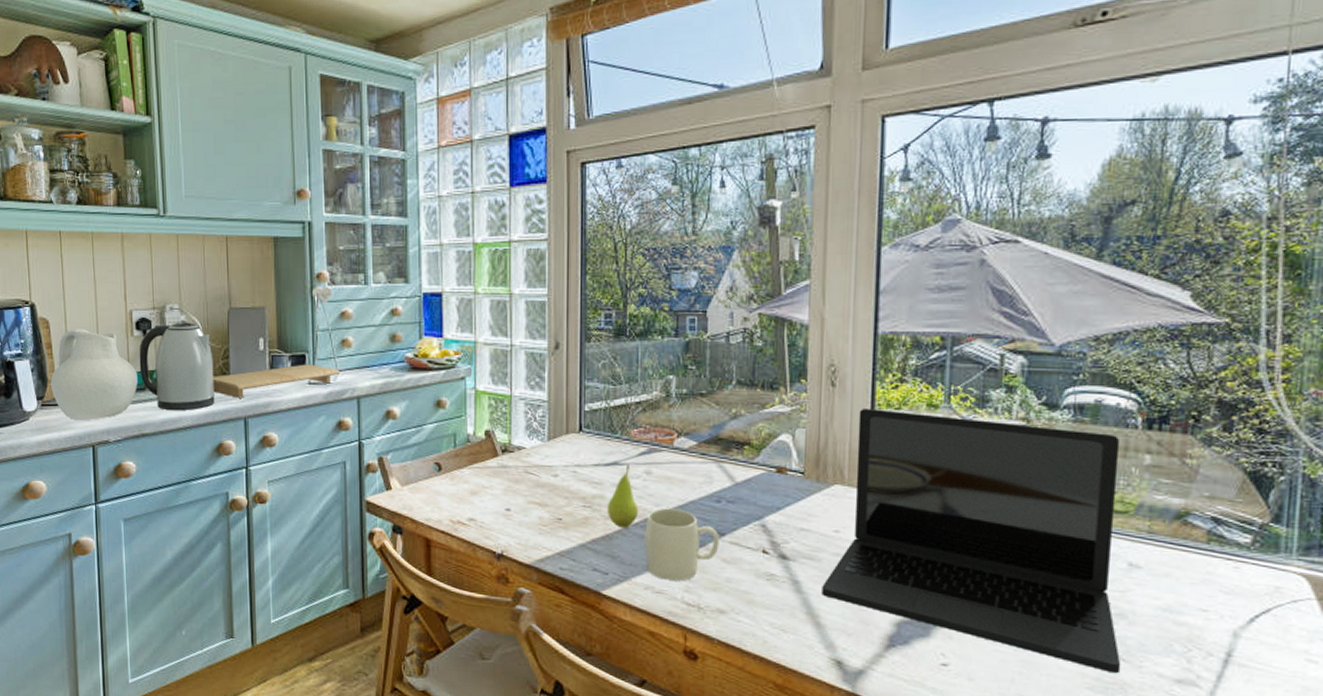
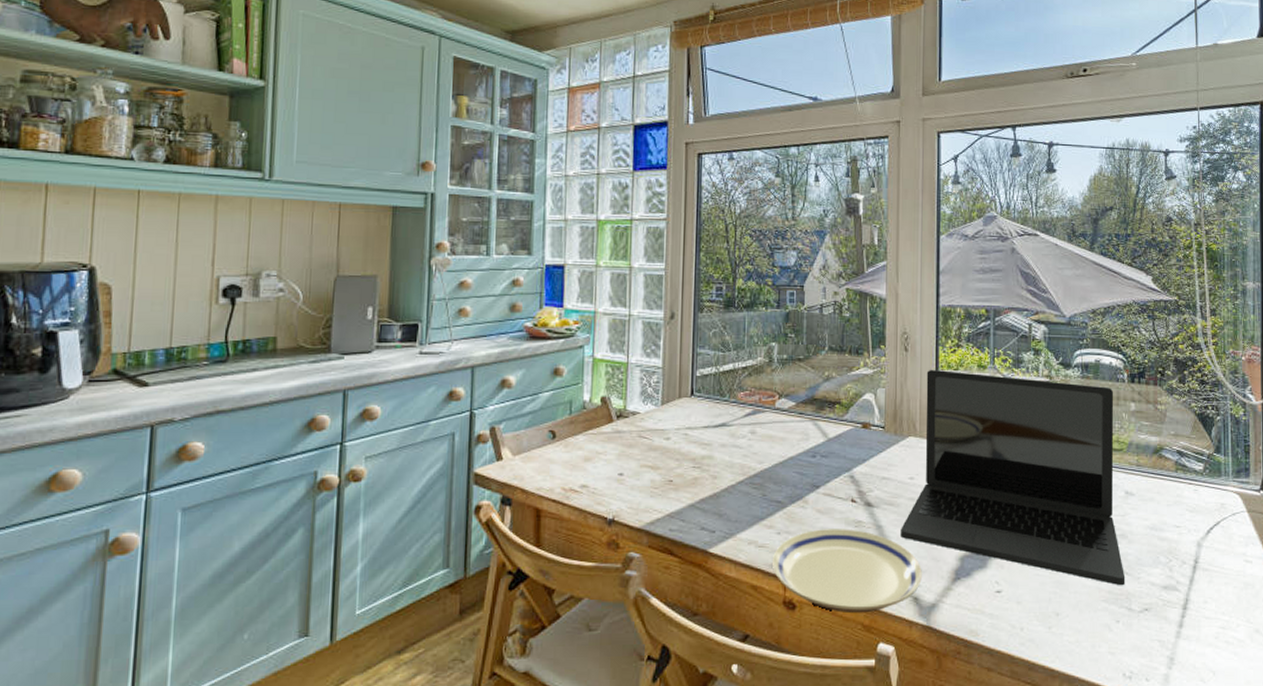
ceramic pitcher: present [51,329,138,420] -> none [104,295,219,397]
kettle: present [139,322,215,410] -> none [222,289,313,383]
cutting board: present [213,364,340,398] -> none [309,333,455,369]
fruit: present [608,464,638,528] -> none [716,425,743,486]
mug: present [644,508,720,581] -> none [749,465,815,534]
plate: none [672,579,848,672] -> present [773,529,922,614]

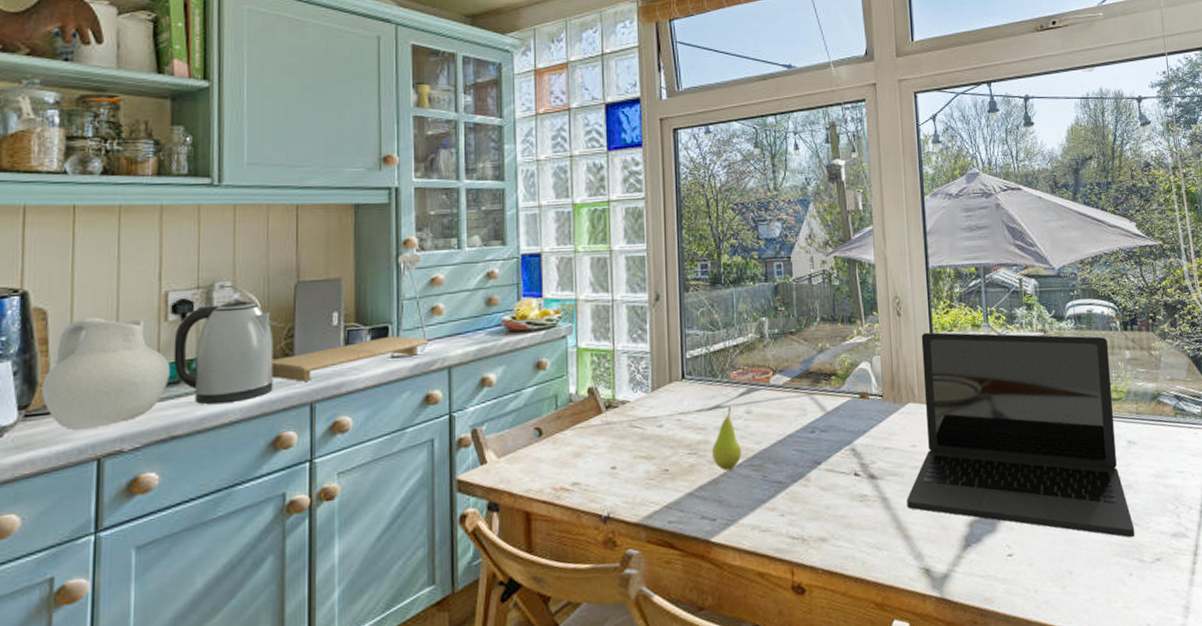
ceramic pitcher: none [104,295,219,397] -> present [41,317,170,430]
kettle: none [222,289,313,383] -> present [173,300,274,404]
cutting board: none [309,333,455,369] -> present [271,336,428,382]
fruit: none [716,425,743,486] -> present [712,406,741,470]
plate: present [773,529,922,614] -> none [778,504,932,593]

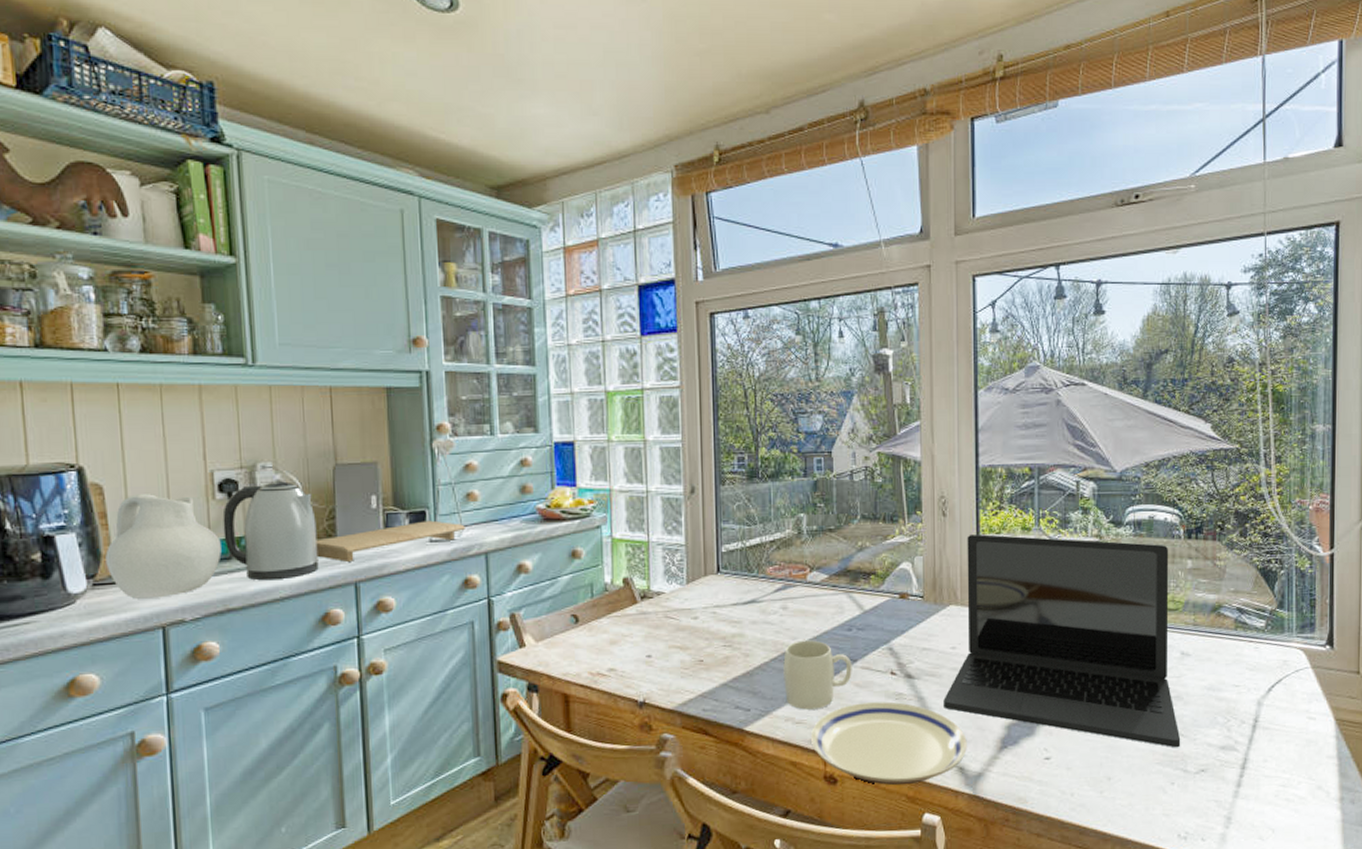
fruit: present [712,406,741,470] -> none [747,601,776,663]
mug: none [748,444,817,517] -> present [783,640,852,710]
plate: none [778,504,932,593] -> present [811,701,967,786]

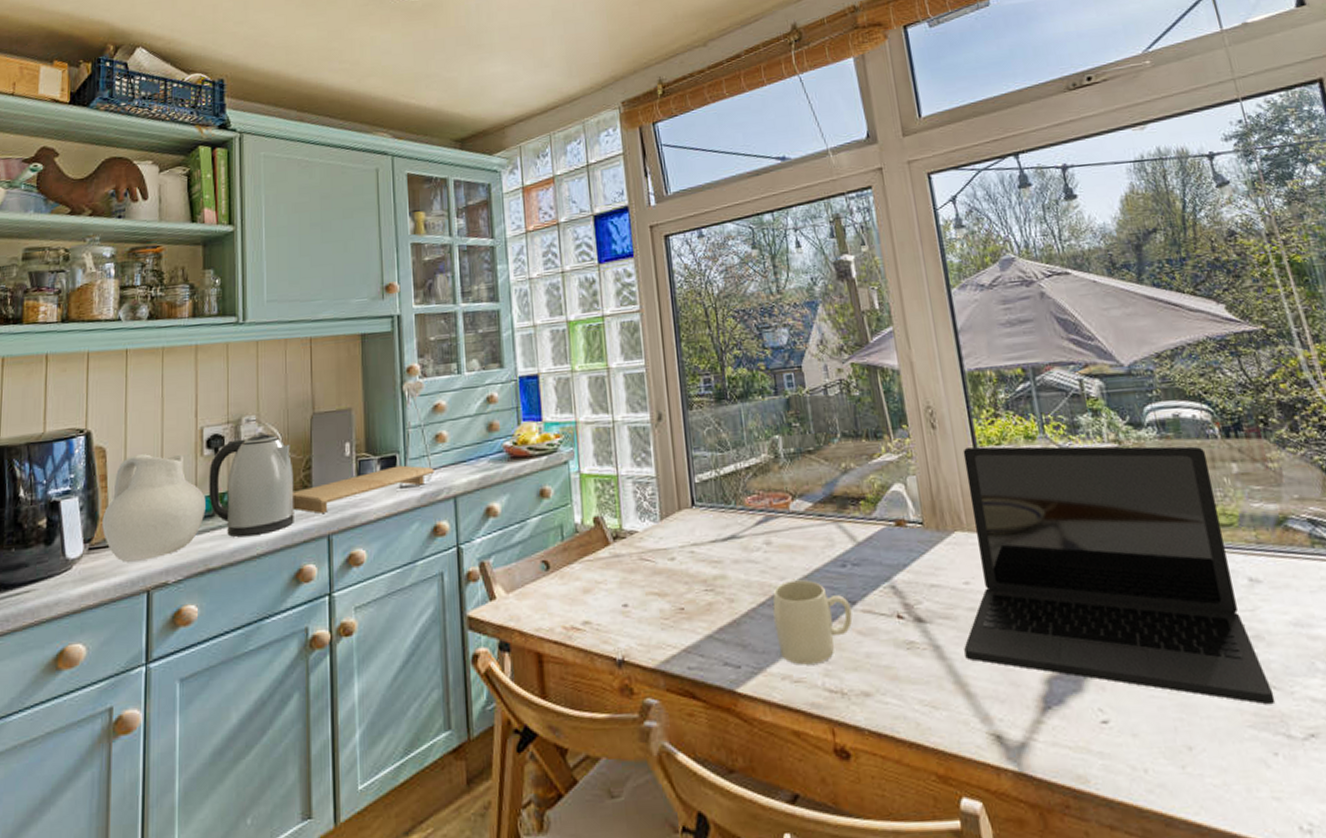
plate: present [811,701,967,786] -> none [813,652,1002,761]

